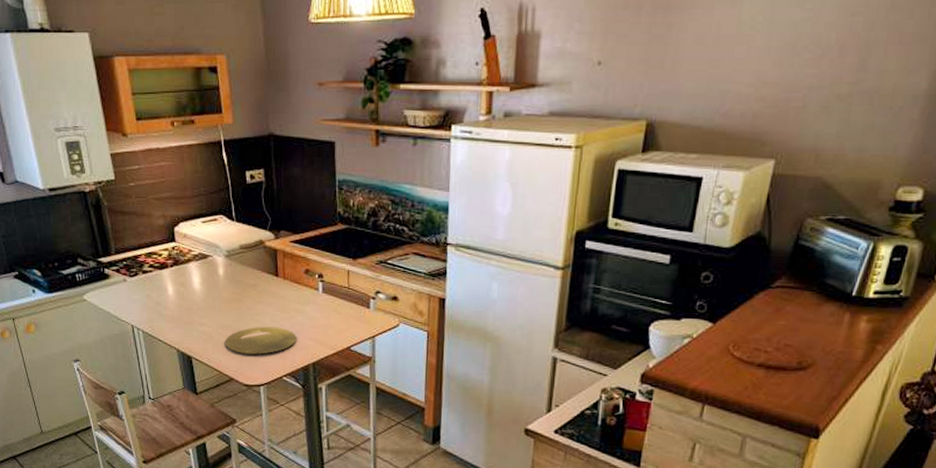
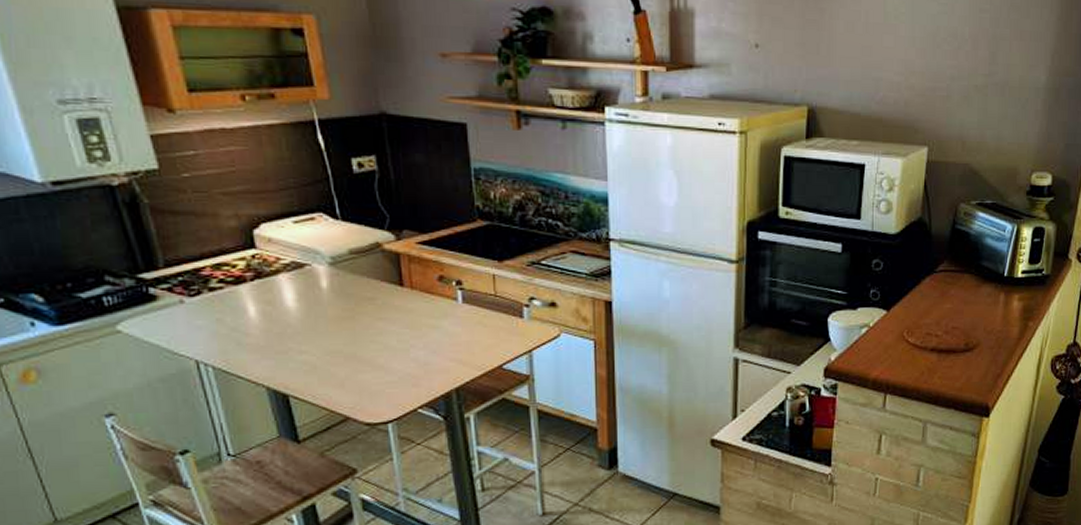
plate: present [224,326,297,355] -> none [334,348,433,385]

